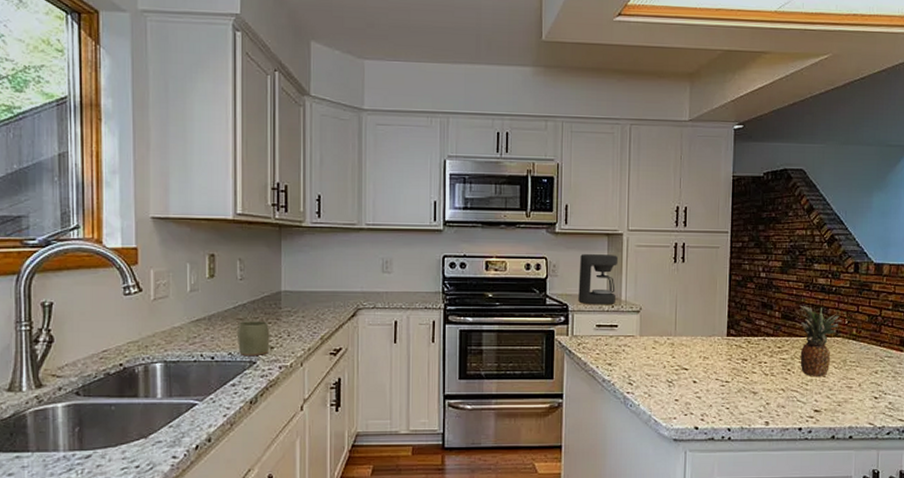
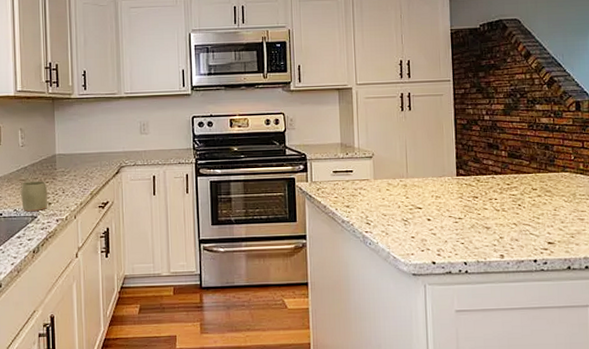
coffee maker: present [578,254,617,305] -> none [314,107,349,154]
fruit: present [799,305,843,377] -> none [524,143,569,211]

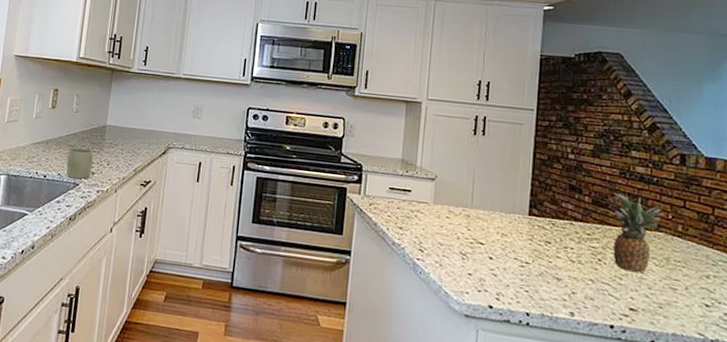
fruit: none [524,143,569,211] -> present [613,192,666,273]

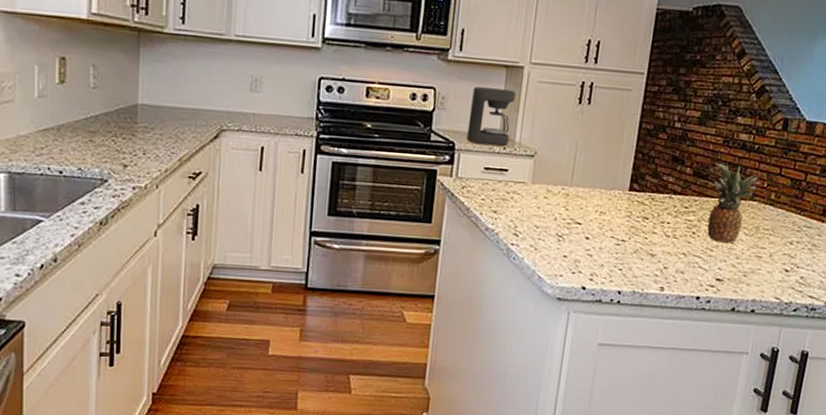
mug: present [66,148,94,179] -> none [88,134,124,174]
coffee maker: none [372,118,415,170] -> present [466,87,515,147]

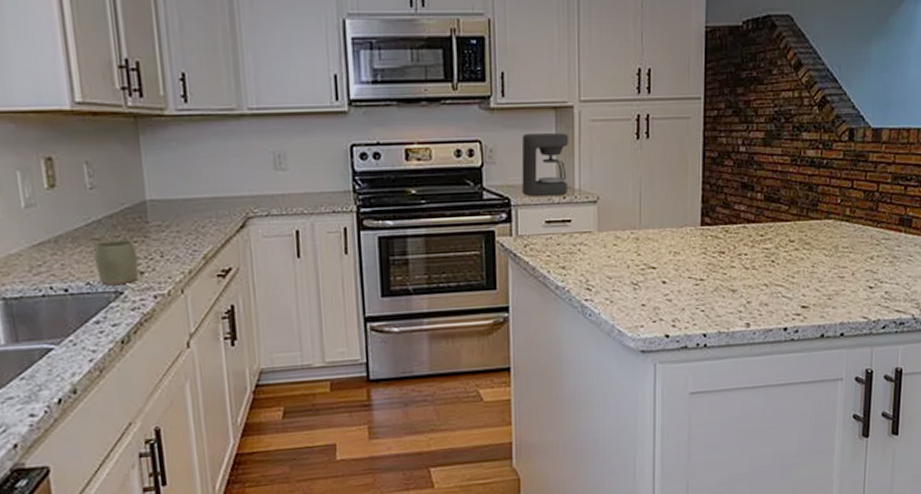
mug: none [88,134,124,174] -> present [94,240,139,285]
fruit: present [707,162,762,244] -> none [785,183,835,268]

